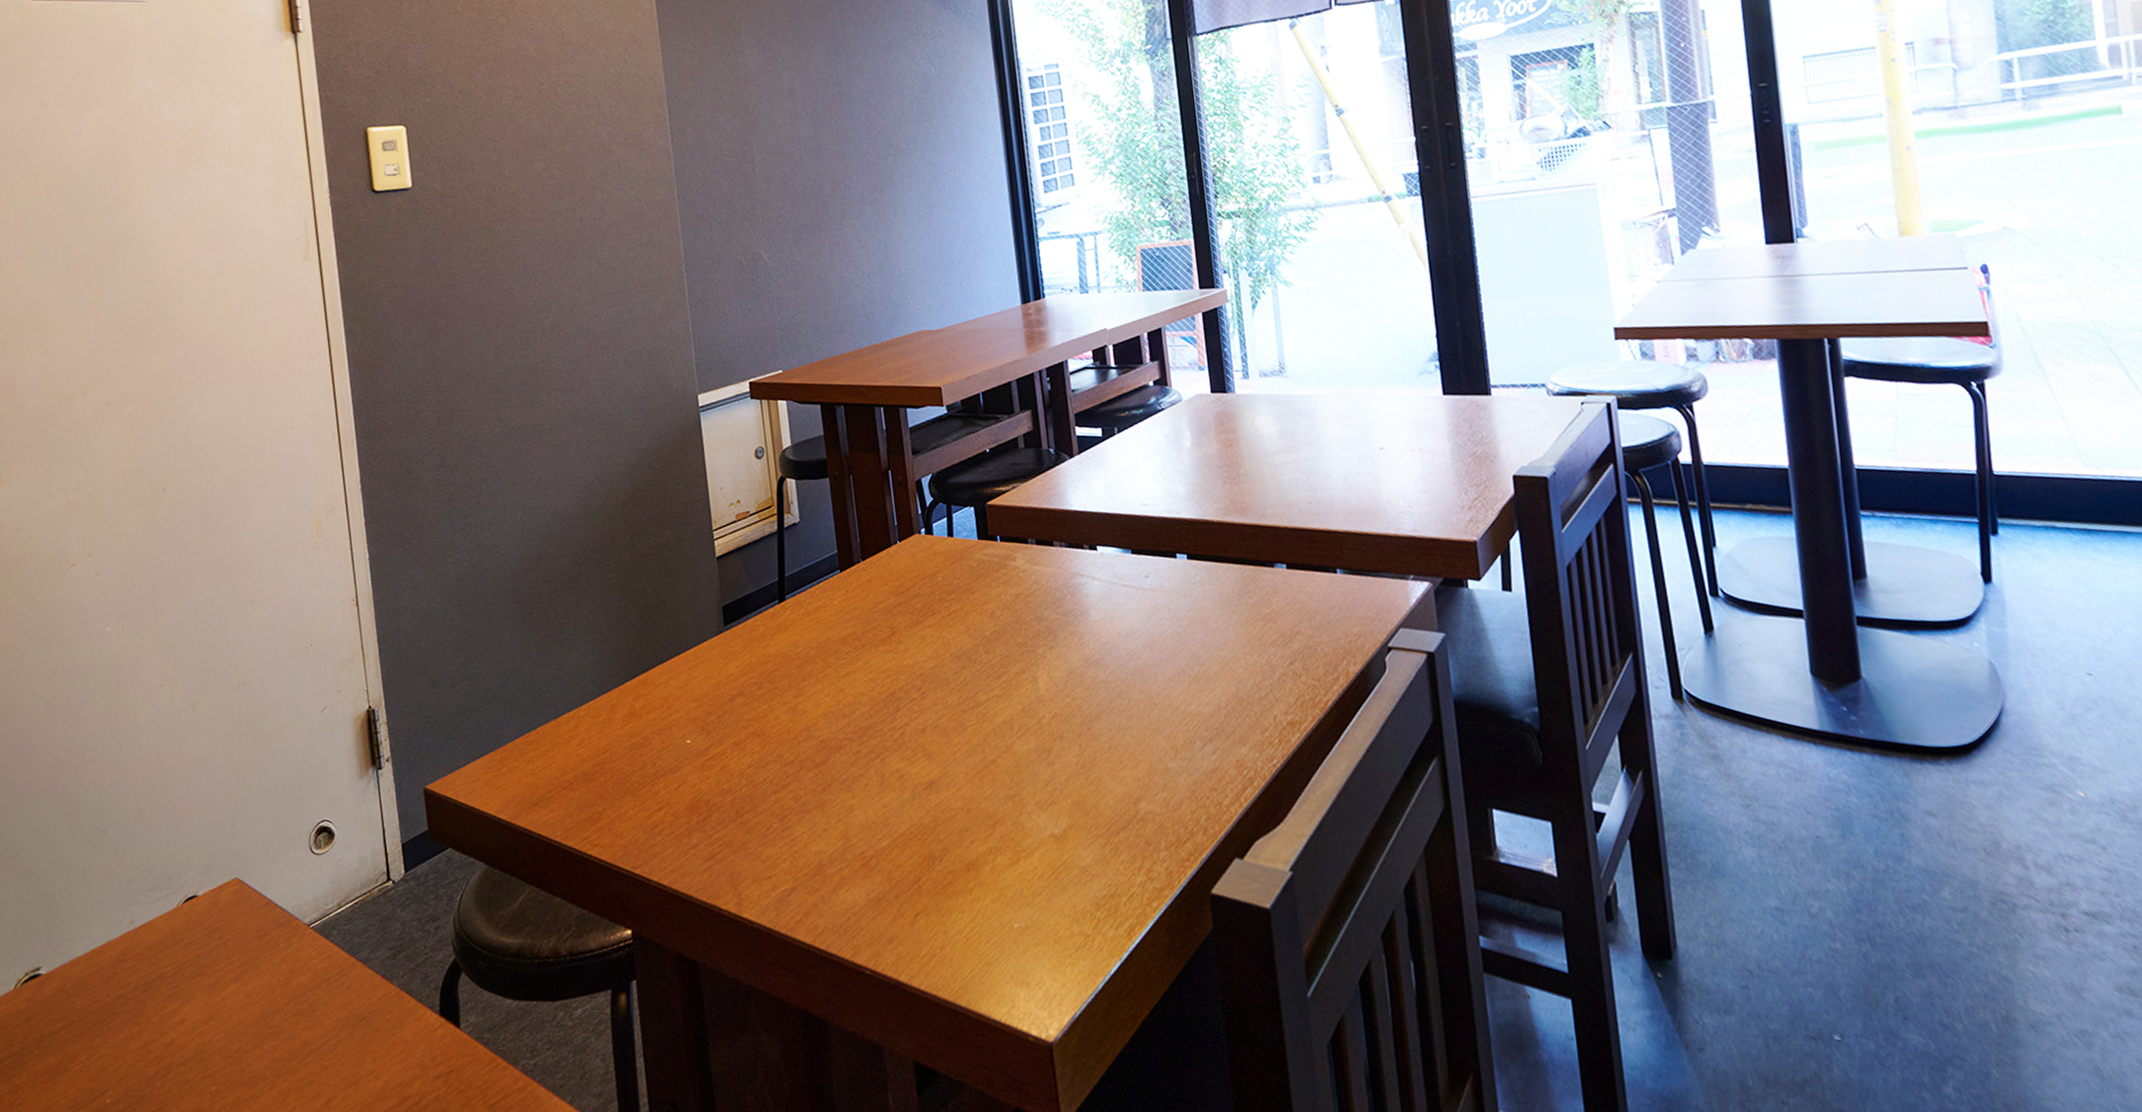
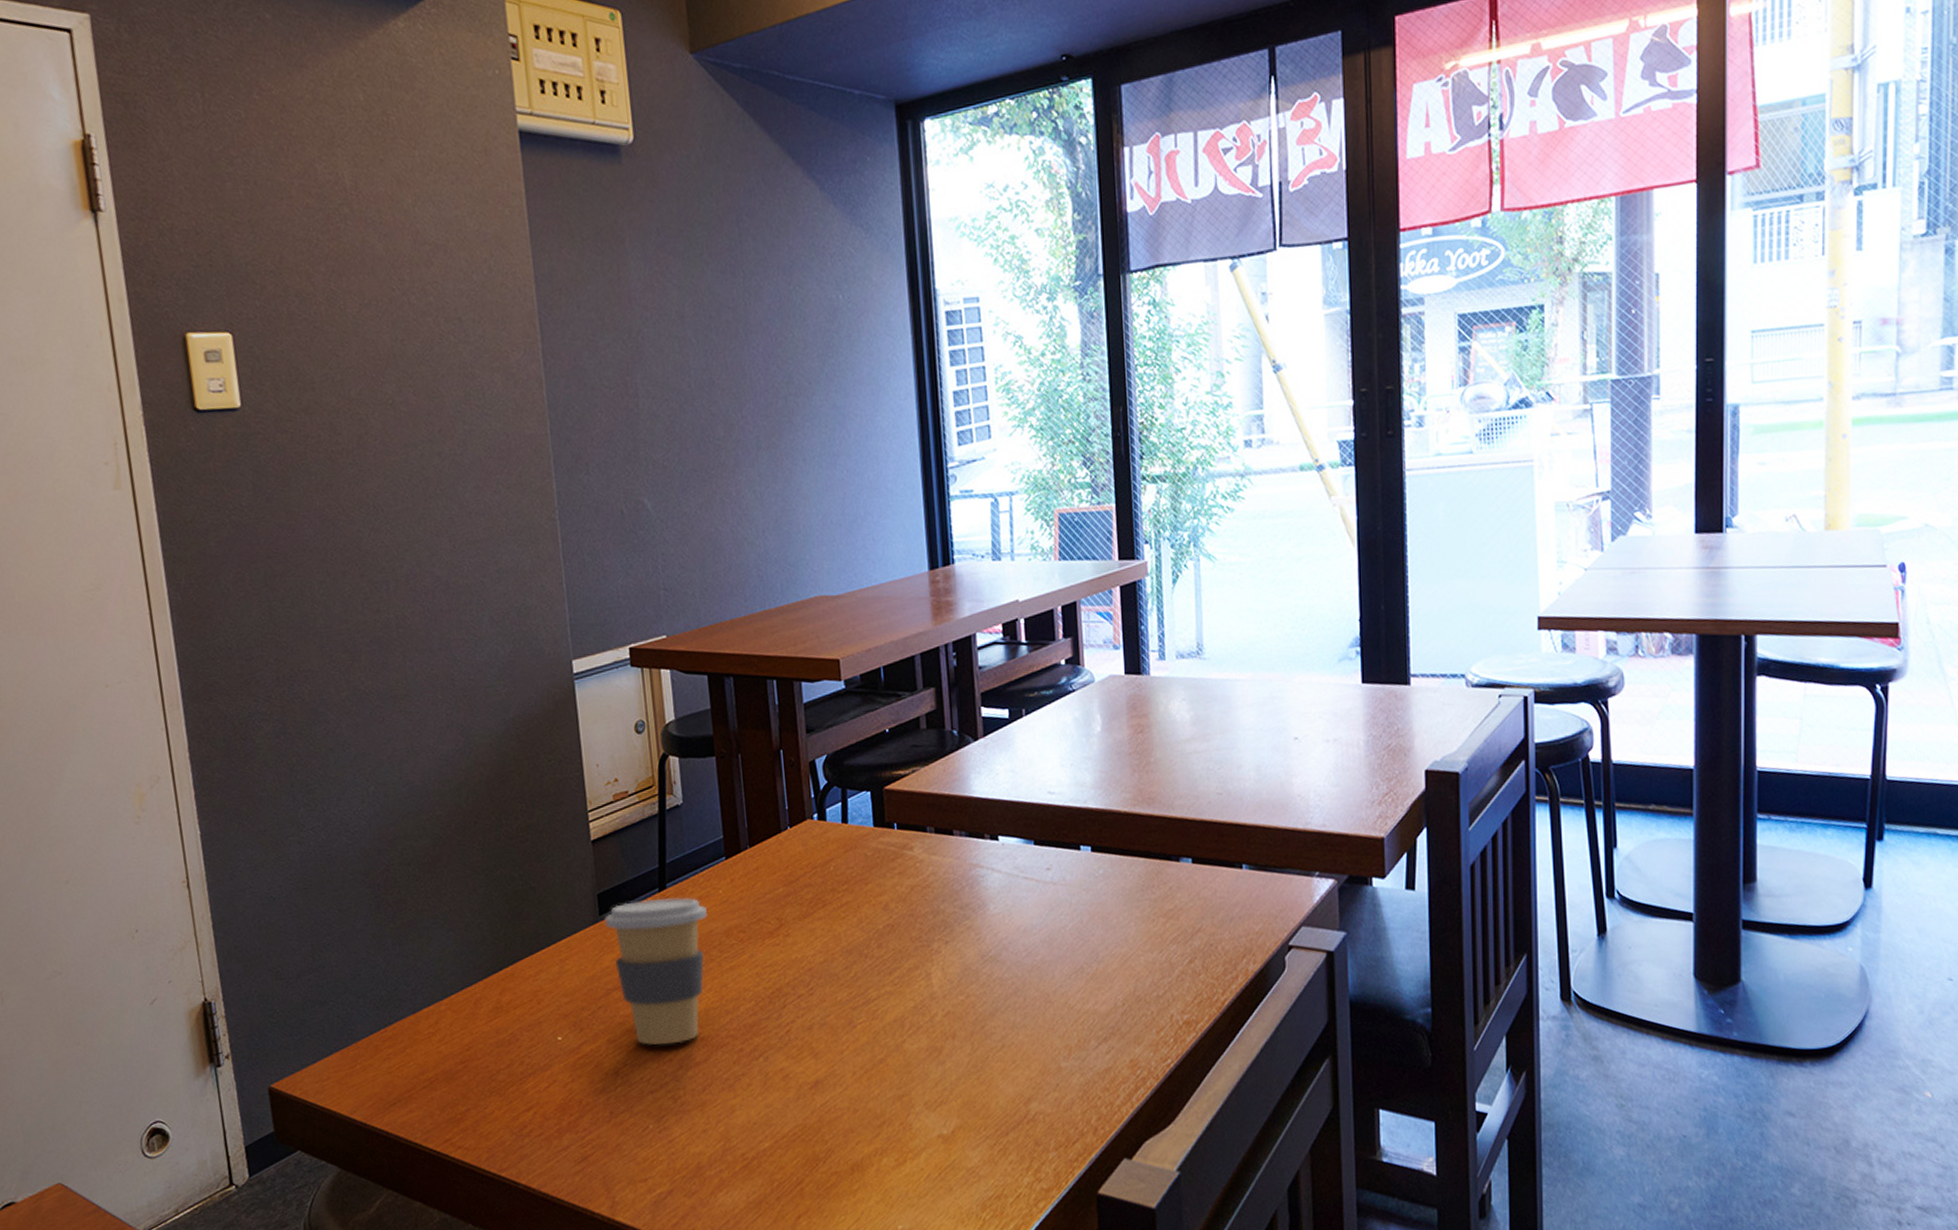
coffee cup: none [729,608,824,748] -> present [604,897,707,1045]

